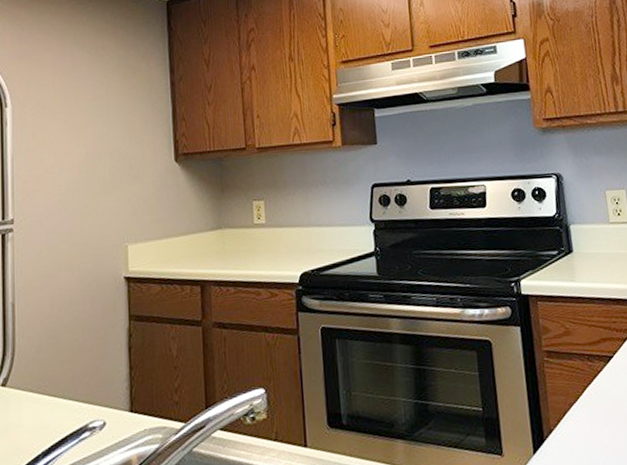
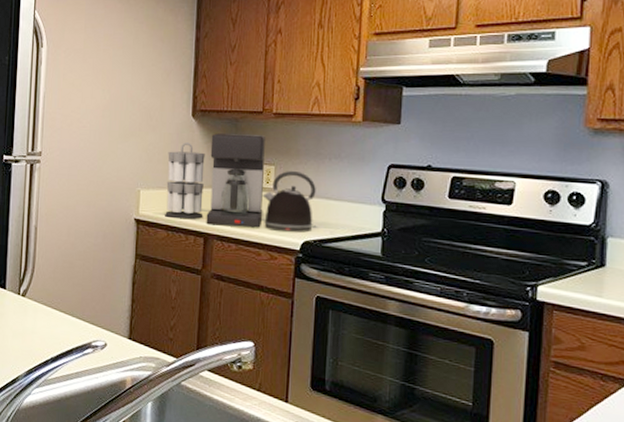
spice rack: none [153,188,198,271] -> present [165,142,205,220]
coffee maker: none [197,171,259,272] -> present [206,133,265,229]
kettle: none [255,203,313,267] -> present [263,171,317,233]

